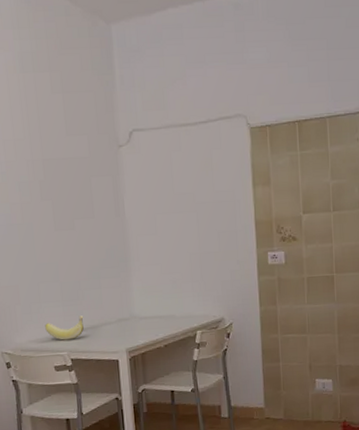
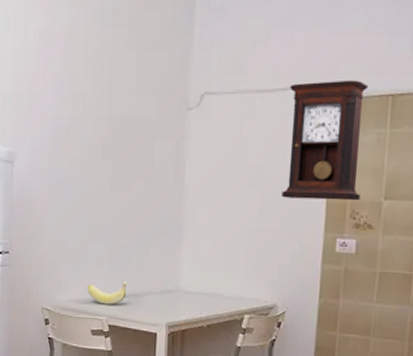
pendulum clock: none [210,109,283,221] -> present [282,80,369,201]

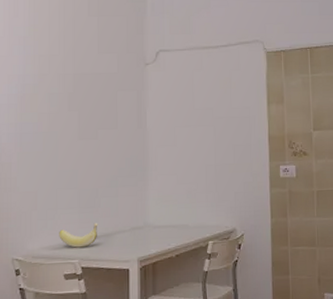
pendulum clock: present [282,80,369,201] -> none [230,37,295,135]

